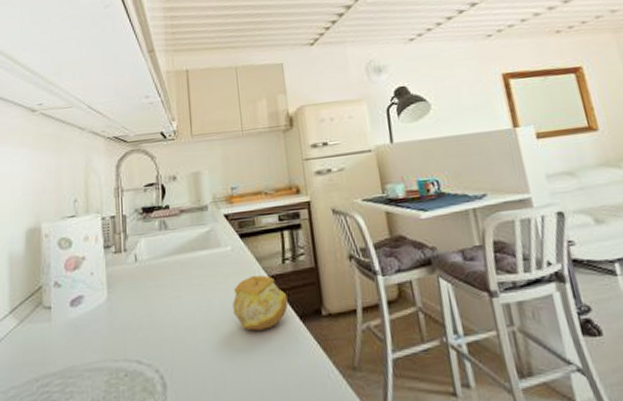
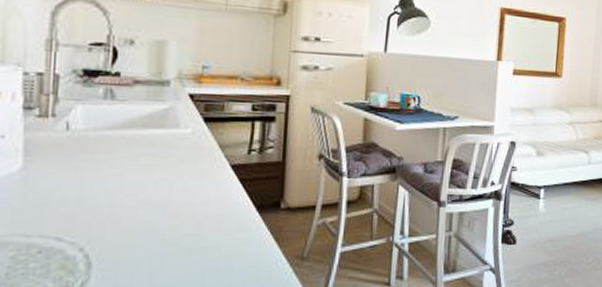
fruit: present [232,275,288,331] -> none [184,161,247,217]

